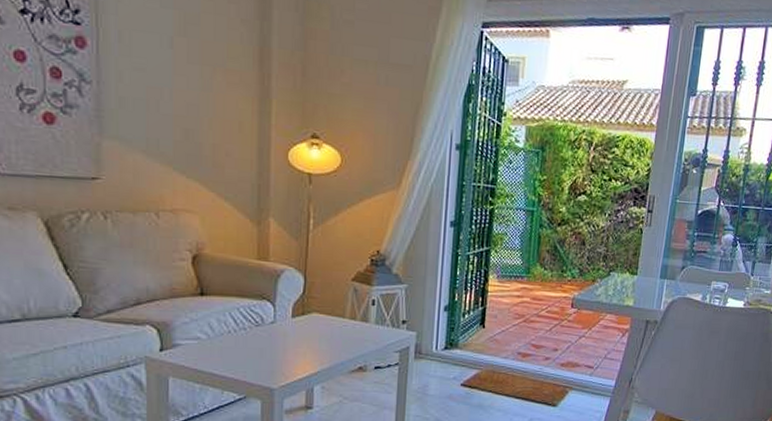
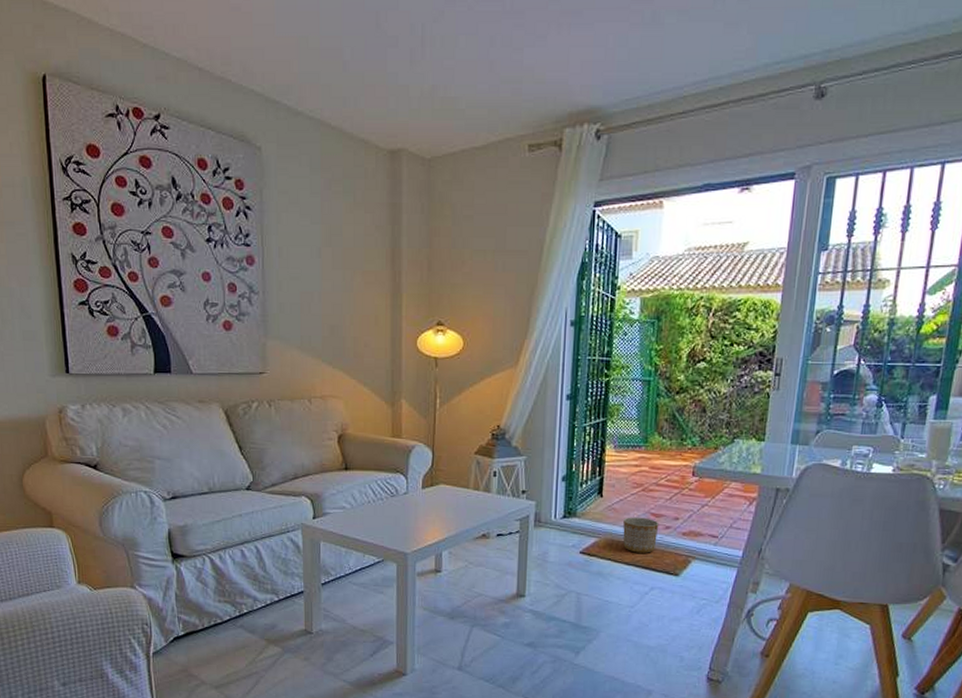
planter: none [504,348,539,385] -> present [623,517,659,553]

